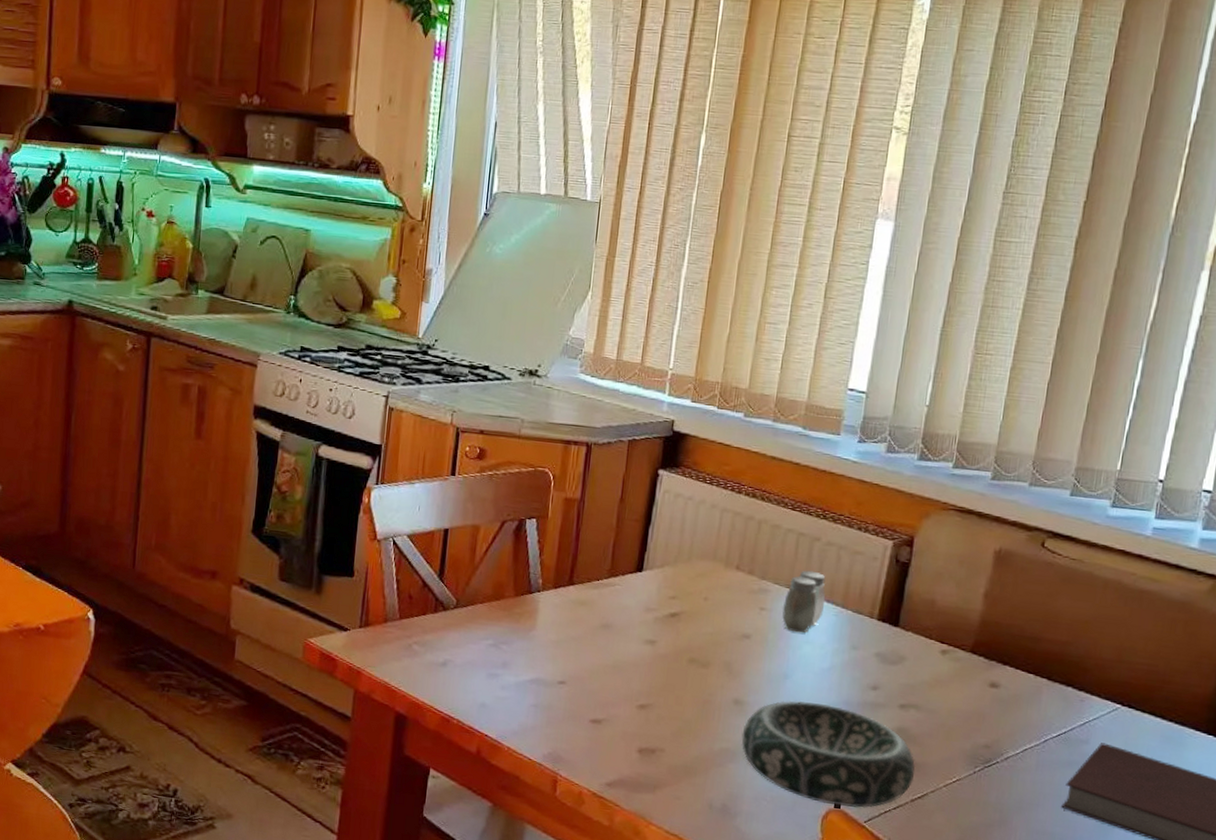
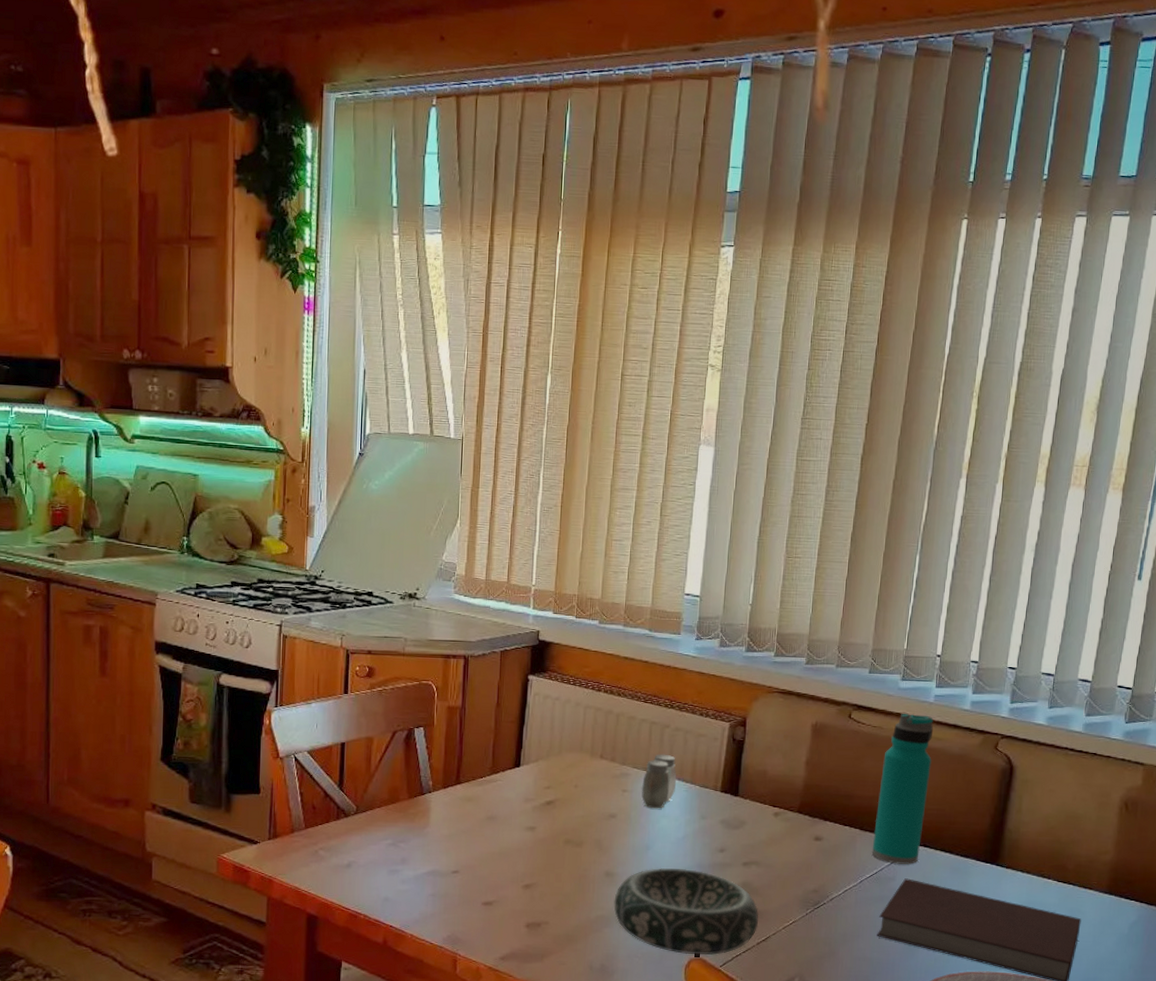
water bottle: none [1060,545,1150,728] -> present [871,713,934,865]

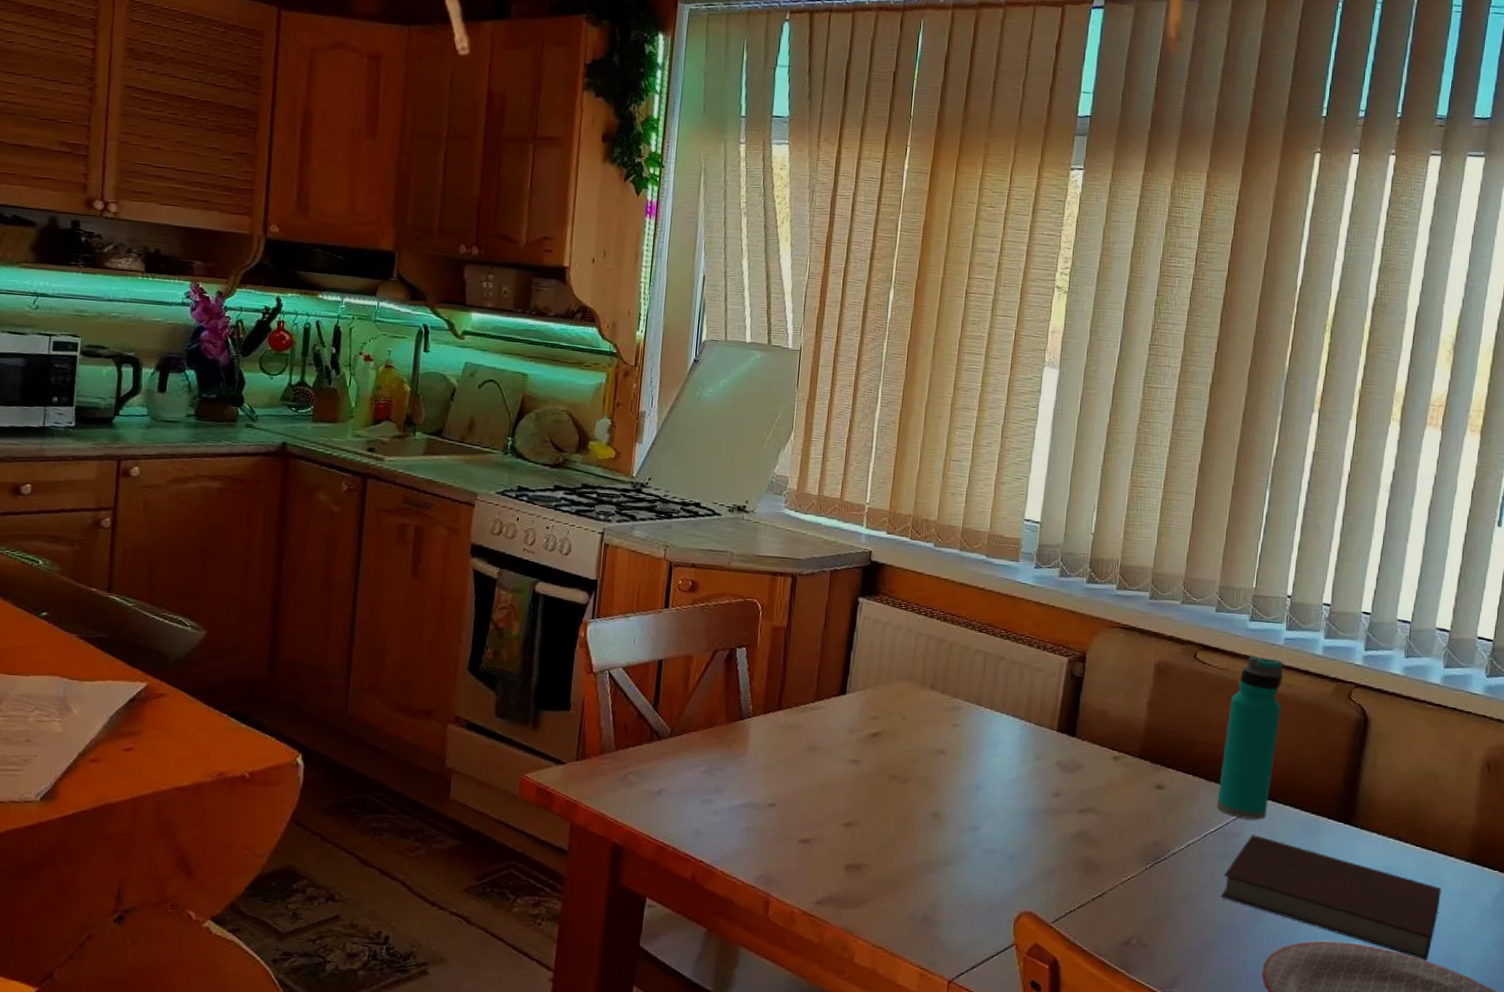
decorative bowl: present [614,868,759,955] -> none [939,811,1095,910]
salt and pepper shaker: present [641,754,677,809] -> none [973,687,1011,747]

